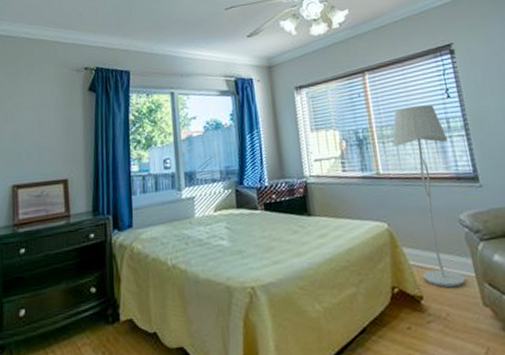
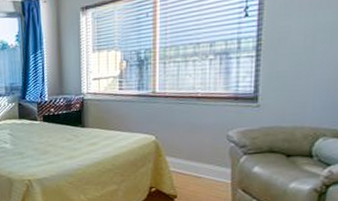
floor lamp: present [392,105,466,288] -> none [174,24,235,191]

